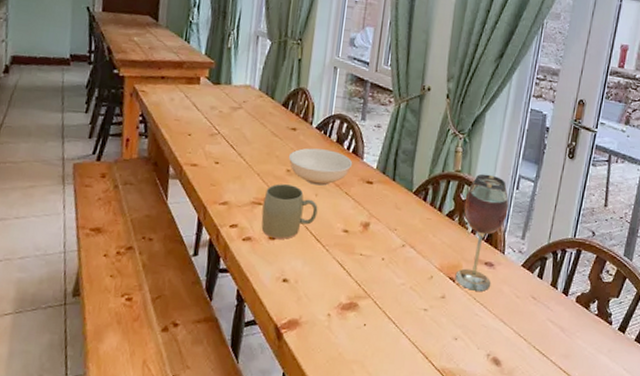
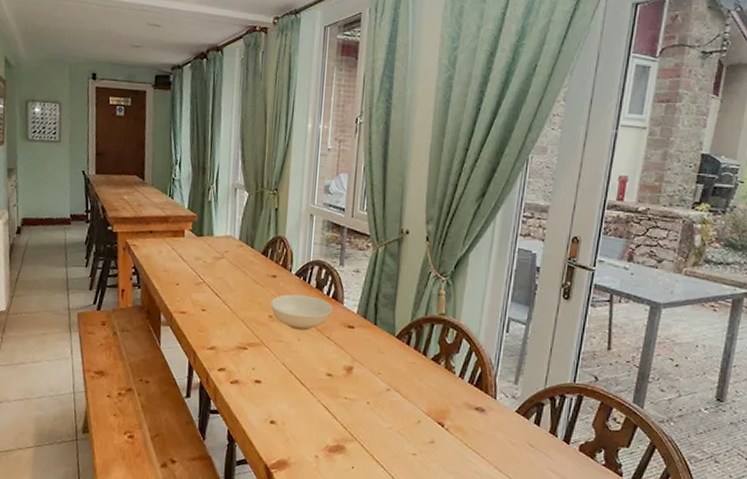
mug: present [261,184,318,239] -> none [247,329,301,382]
wineglass: present [455,174,509,291] -> none [444,316,499,437]

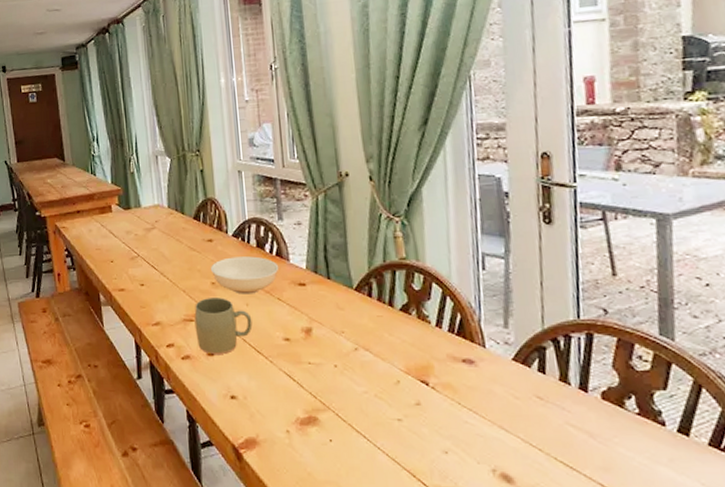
mug: none [247,329,301,382] -> present [194,298,253,354]

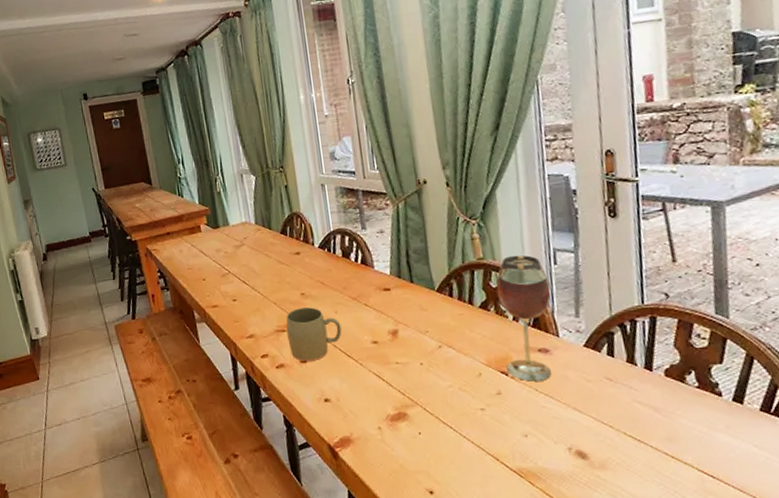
bowl: present [210,256,279,294] -> none [299,265,365,303]
wineglass: none [418,257,479,394] -> present [496,255,552,382]

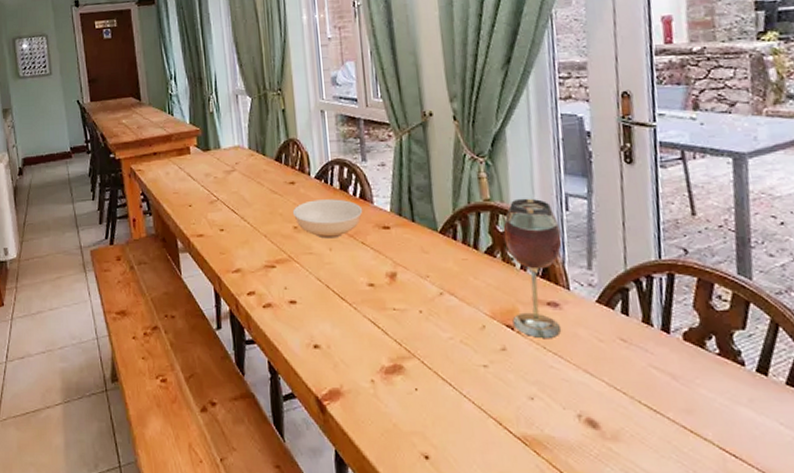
mug: present [285,307,342,361] -> none [275,242,336,301]
bowl: none [299,265,365,303] -> present [292,199,363,239]

